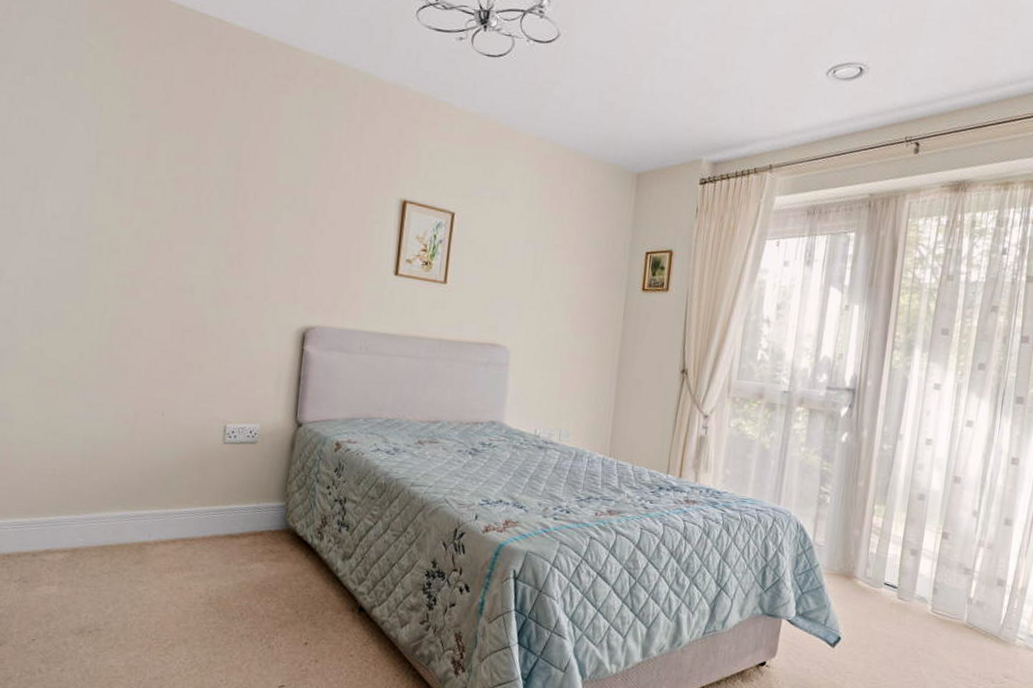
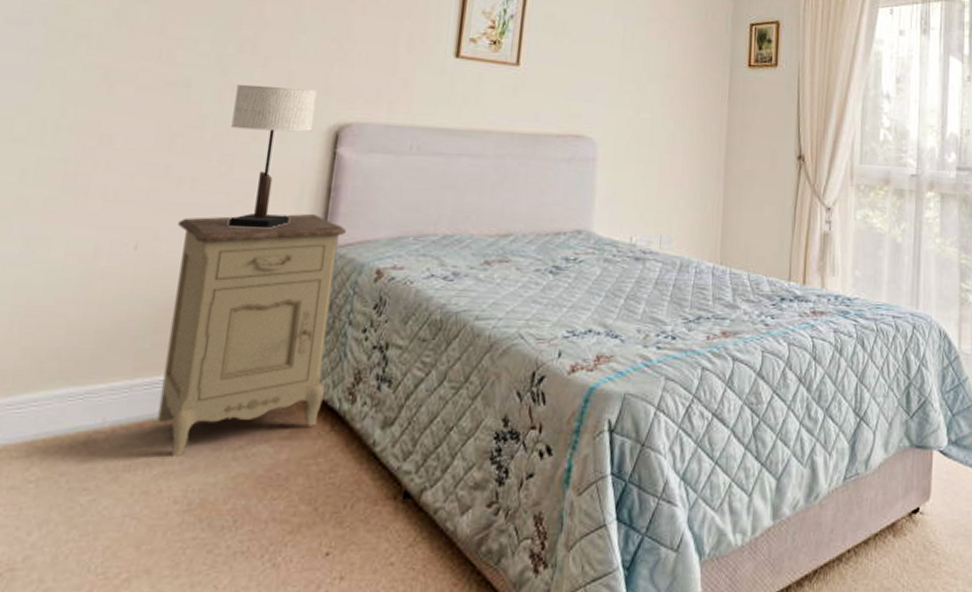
nightstand: none [185,394,313,567] -> present [157,213,346,458]
table lamp: none [225,291,289,406] -> present [229,84,318,229]

